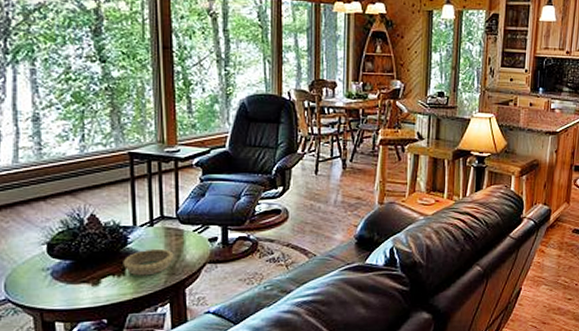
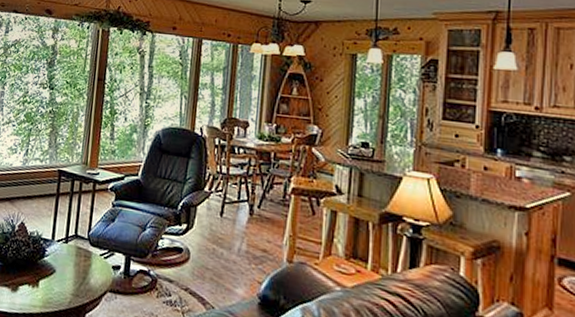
decorative bowl: present [123,248,174,276] -> none [38,265,81,293]

